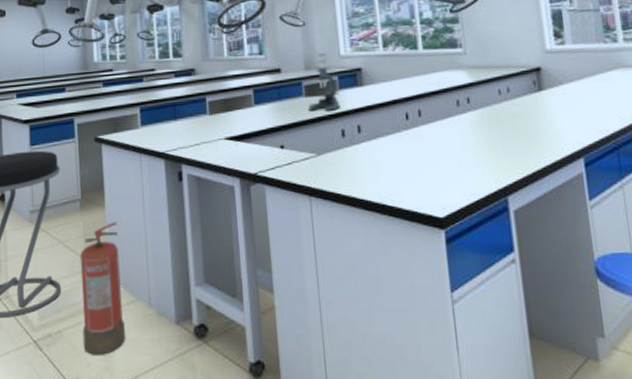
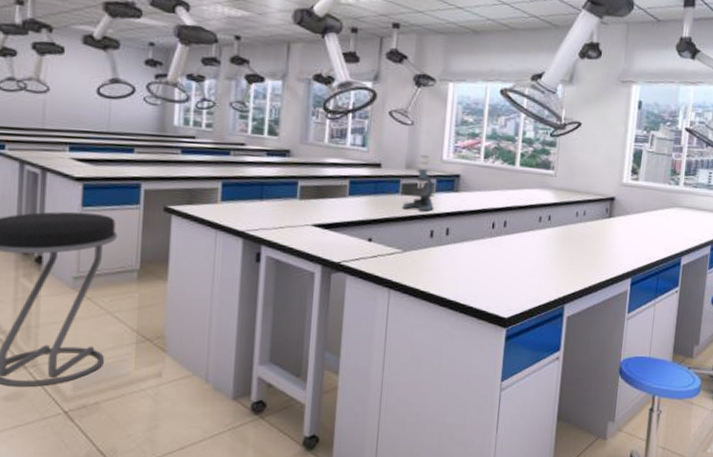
fire extinguisher: present [80,222,126,355] -> none [124,296,180,427]

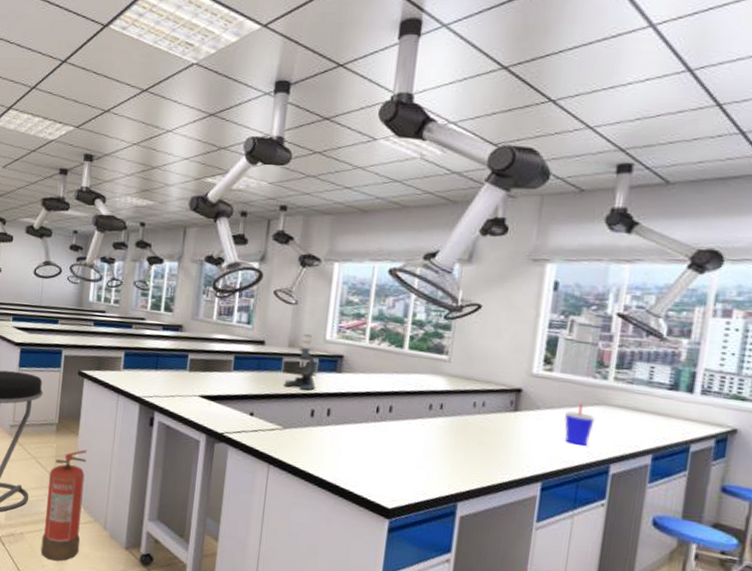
fire extinguisher: none [124,296,180,427] -> present [41,449,87,561]
beverage cup: none [648,207,670,244] -> present [564,404,595,447]

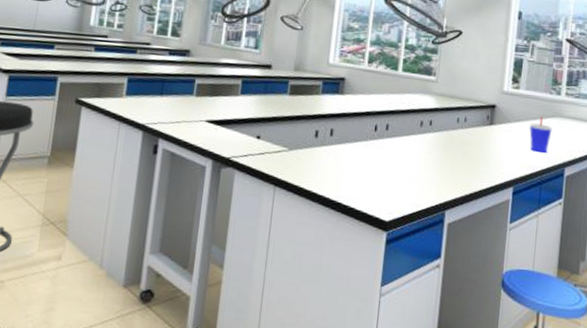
fire extinguisher: present [41,449,87,561] -> none [24,183,83,309]
microscope: present [284,334,317,391] -> none [290,58,321,113]

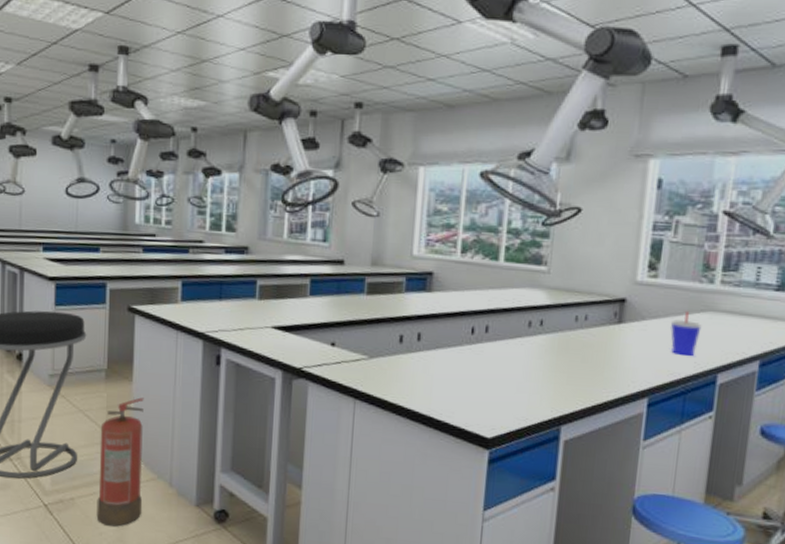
fire extinguisher: none [24,183,83,309] -> present [96,397,144,527]

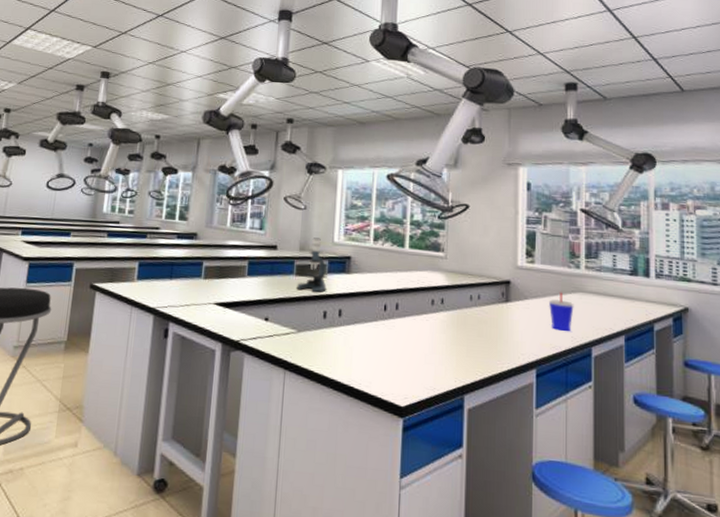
fire extinguisher: present [96,397,144,527] -> none [42,368,97,498]
microscope: none [368,250,404,315] -> present [297,237,327,293]

